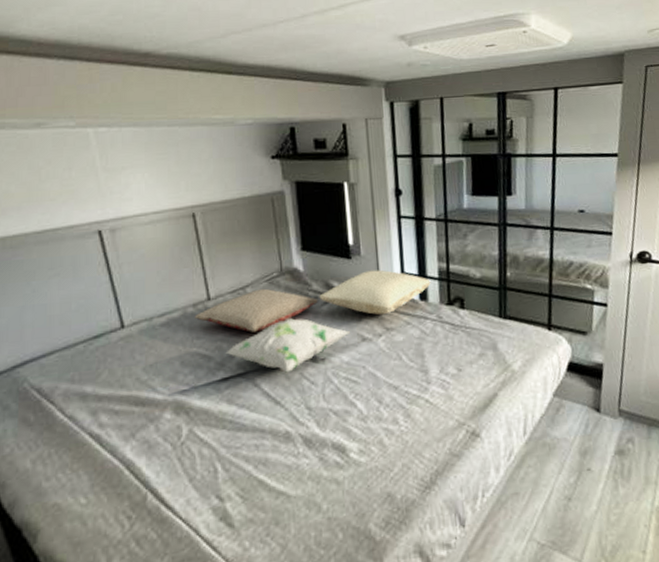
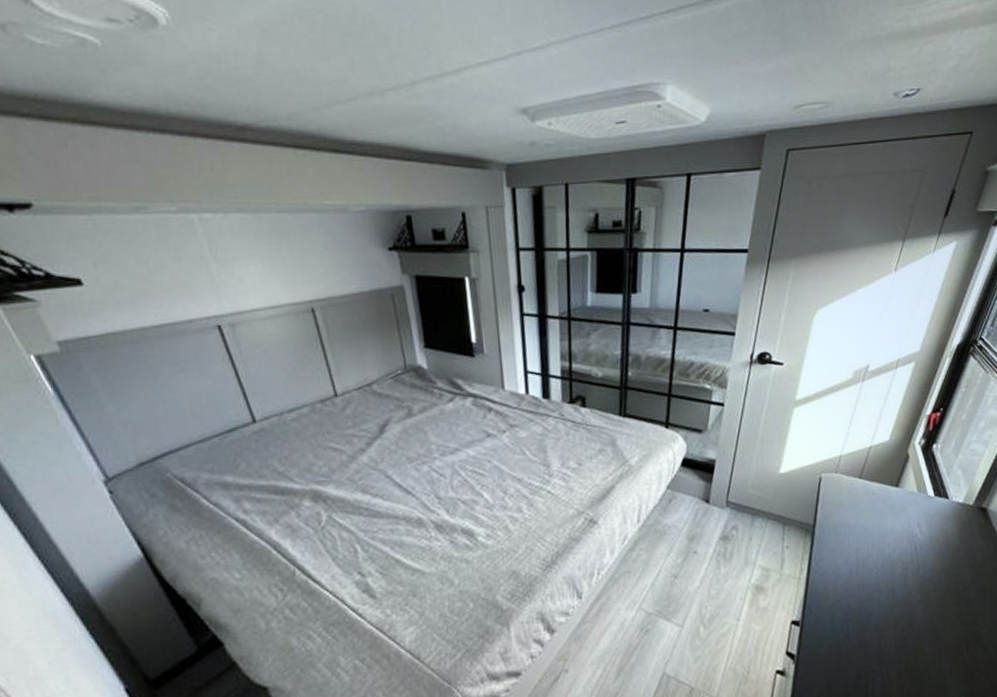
pillow: present [195,288,319,332] -> none [323,385,444,428]
decorative pillow: present [225,317,350,373] -> none [356,413,475,466]
pillow: present [319,270,431,315] -> none [444,368,554,413]

